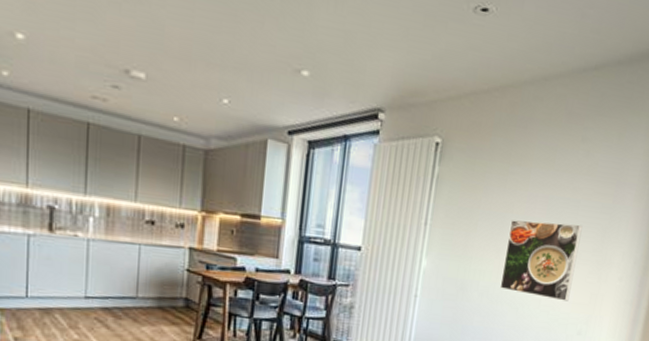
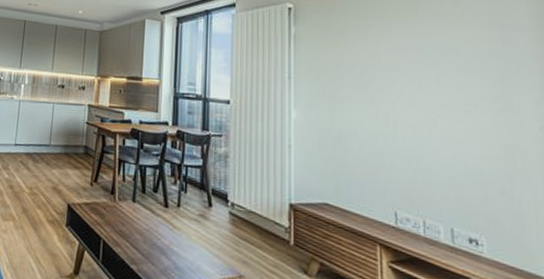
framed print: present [499,220,583,302] -> none [380,70,476,155]

